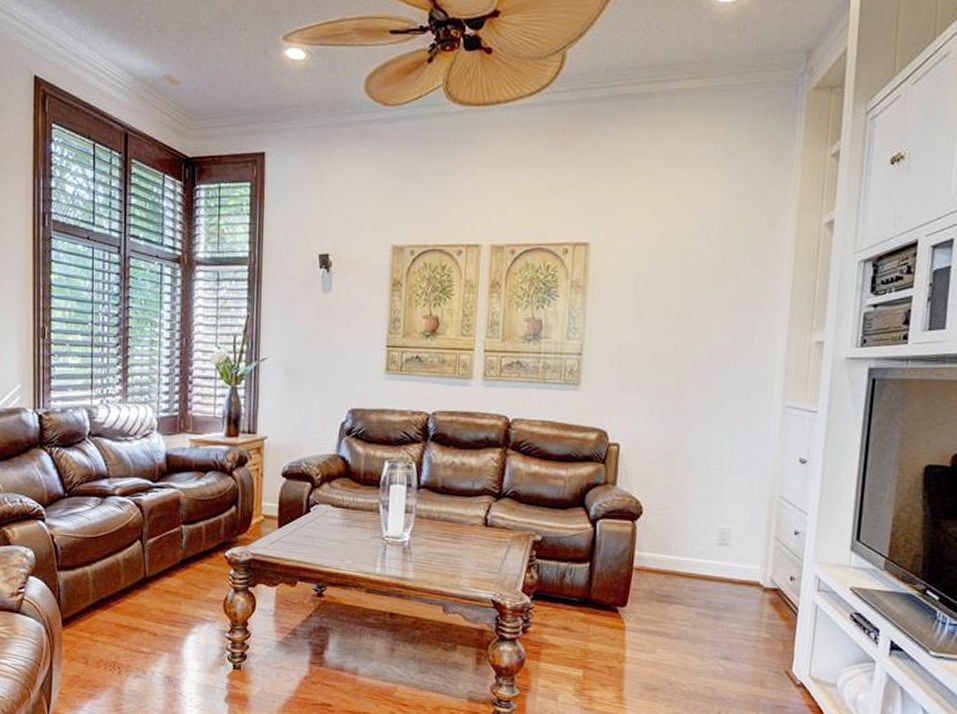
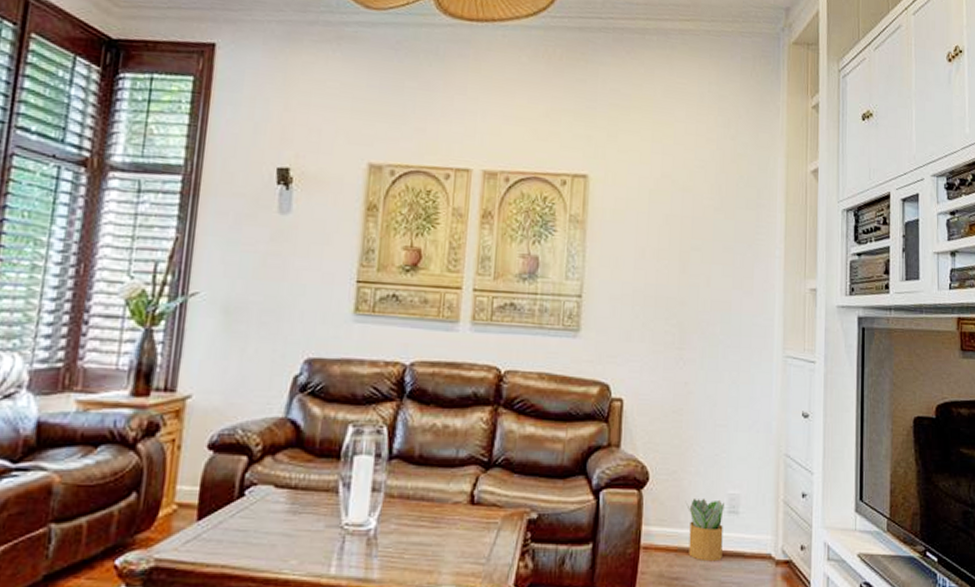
potted plant: none [676,530,716,585] -> present [685,498,725,562]

